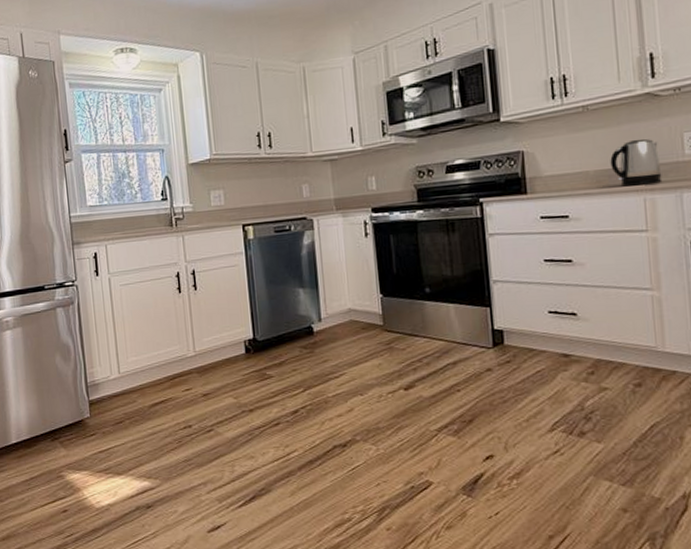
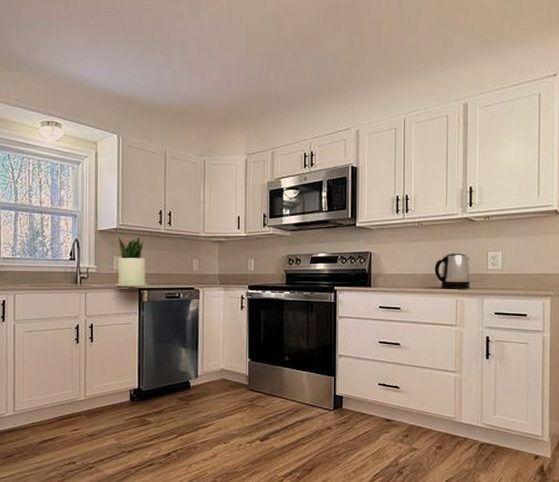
planter: none [212,165,253,226] -> present [115,236,148,288]

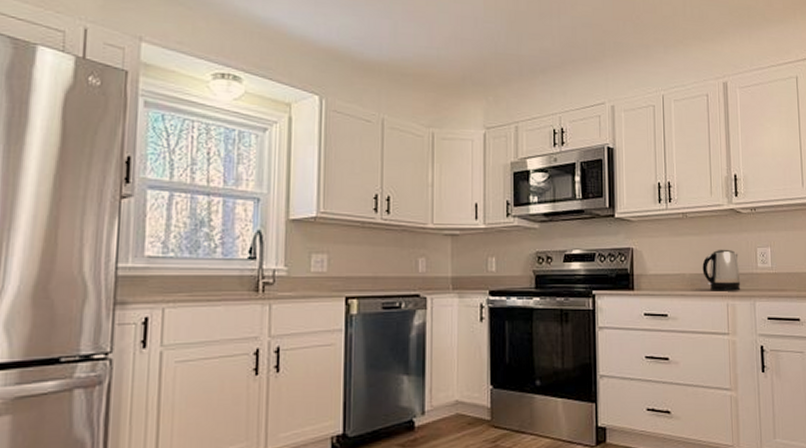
planter: present [115,236,148,288] -> none [312,228,358,296]

